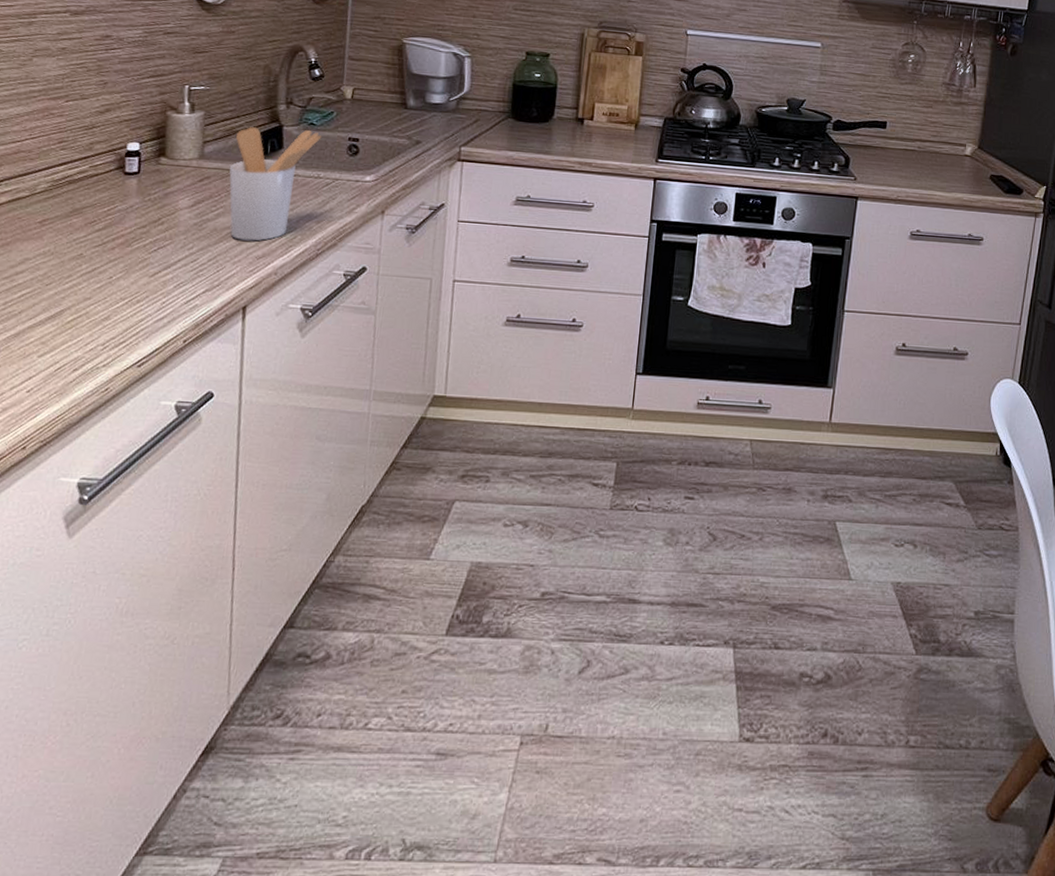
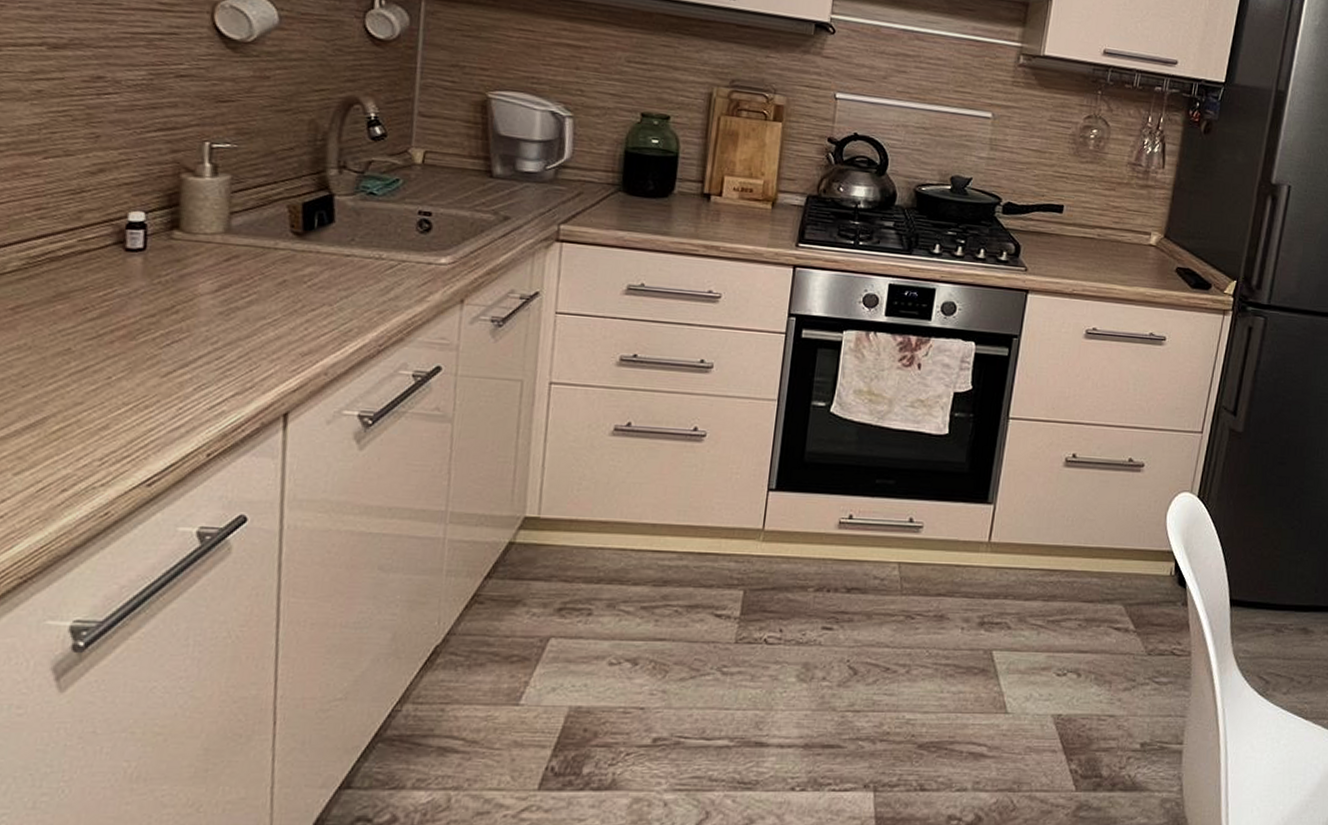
utensil holder: present [229,127,322,241] -> none [264,195,385,335]

